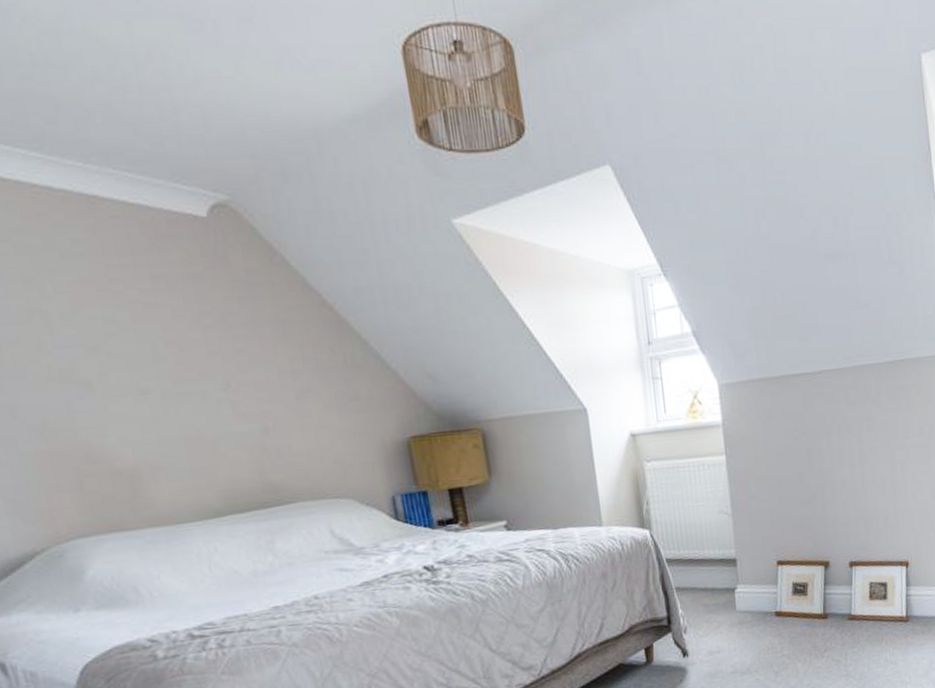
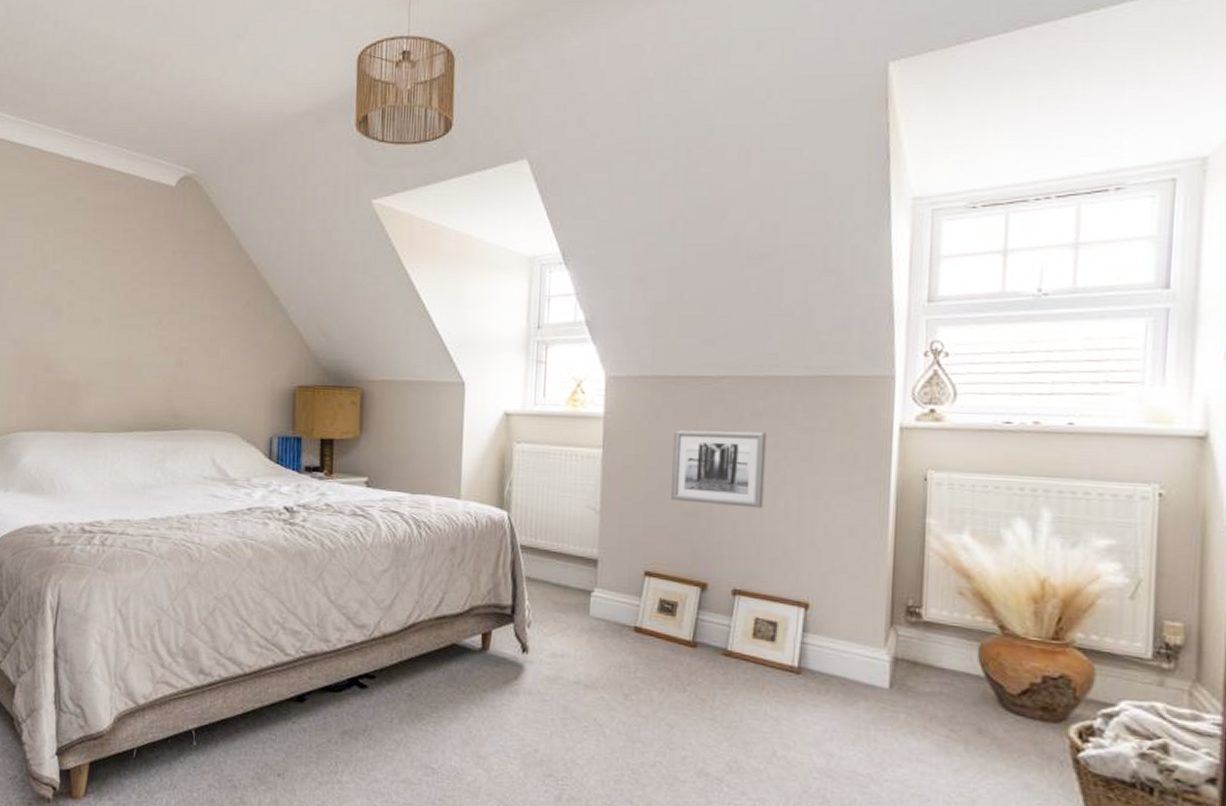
wall art: none [785,418,865,493] -> present [671,430,767,509]

